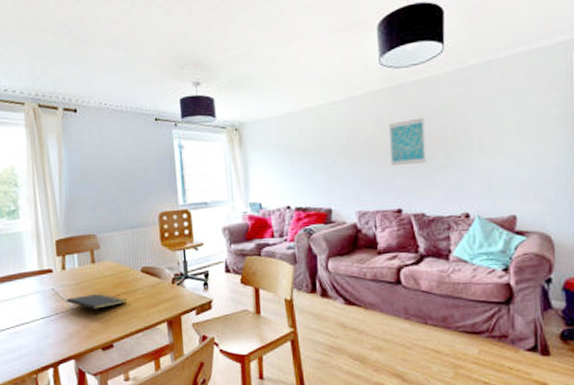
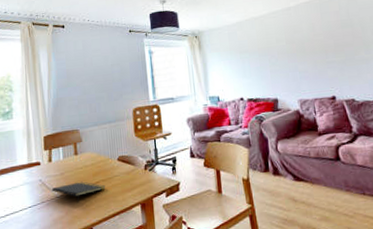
wall art: present [388,117,427,165] -> none [318,21,353,61]

